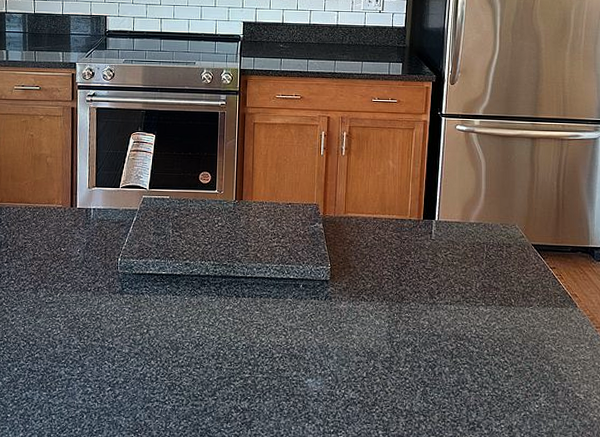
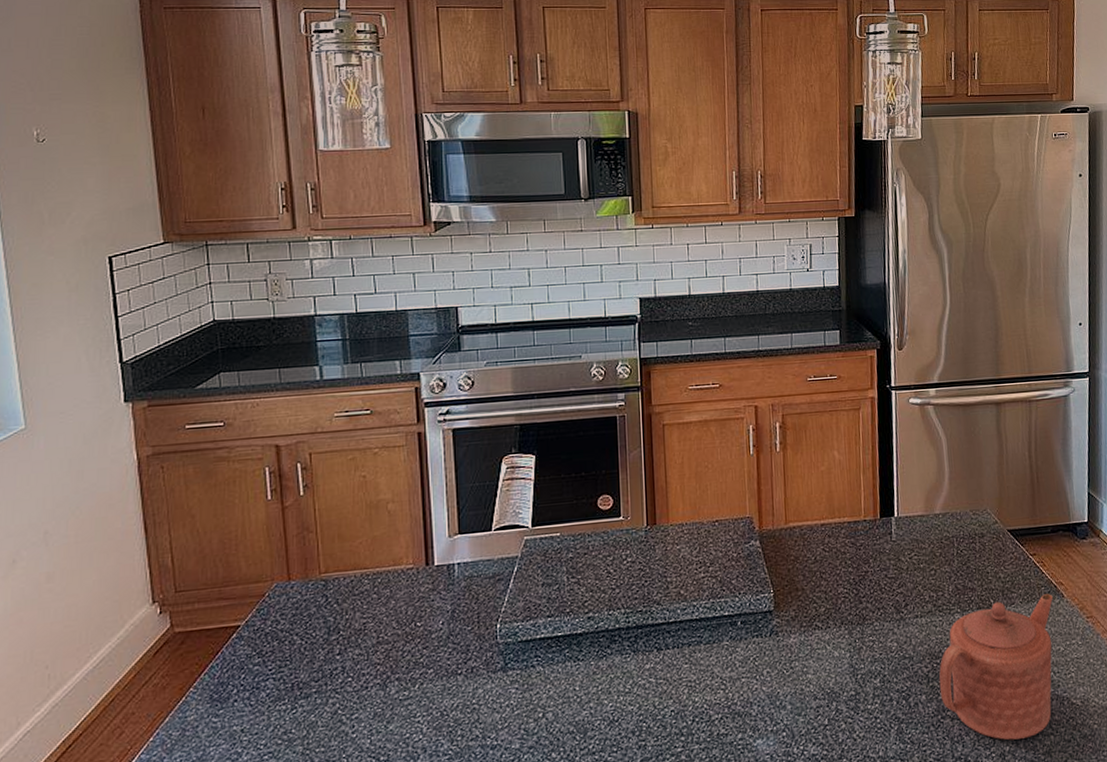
teapot: none [461,302,567,418] -> present [939,594,1053,740]

